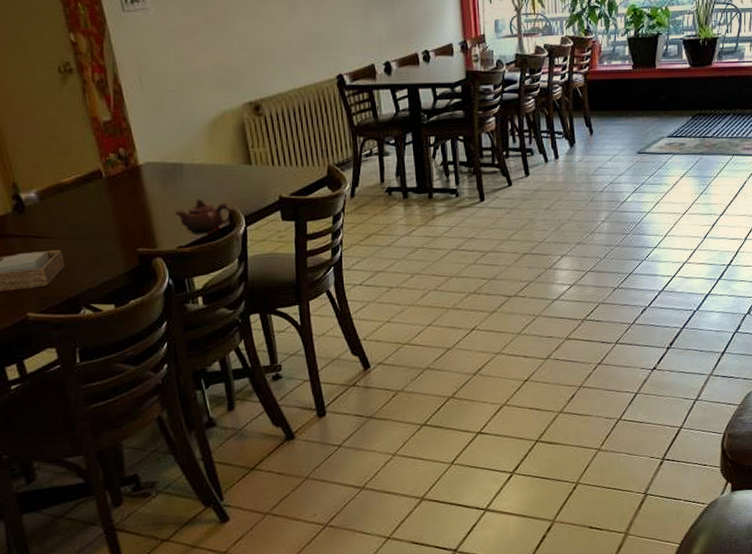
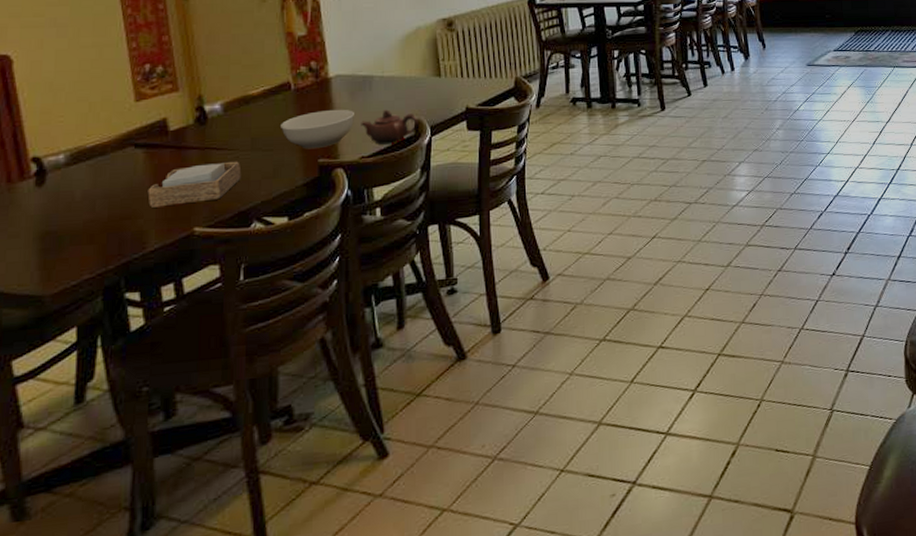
bowl: none [97,198,169,239] -> present [281,109,354,149]

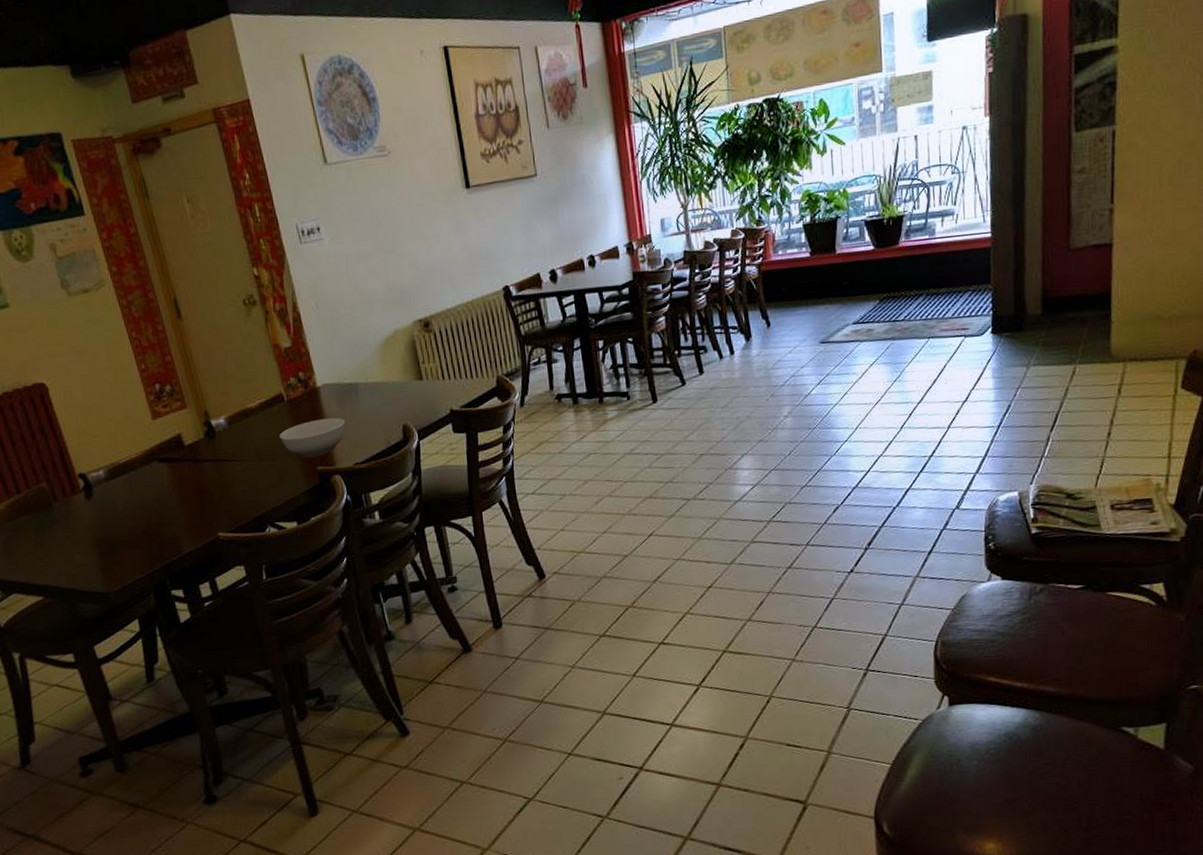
napkin holder: present [147,161,242,208] -> none [175,471,252,516]
teapot: present [361,109,418,145] -> none [351,416,406,451]

